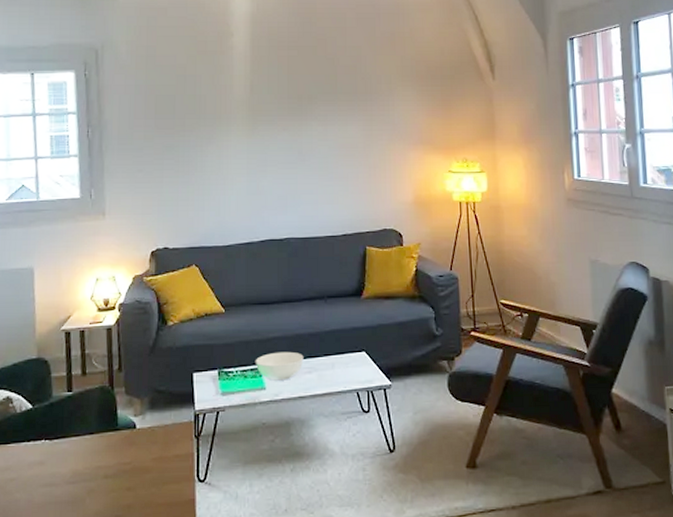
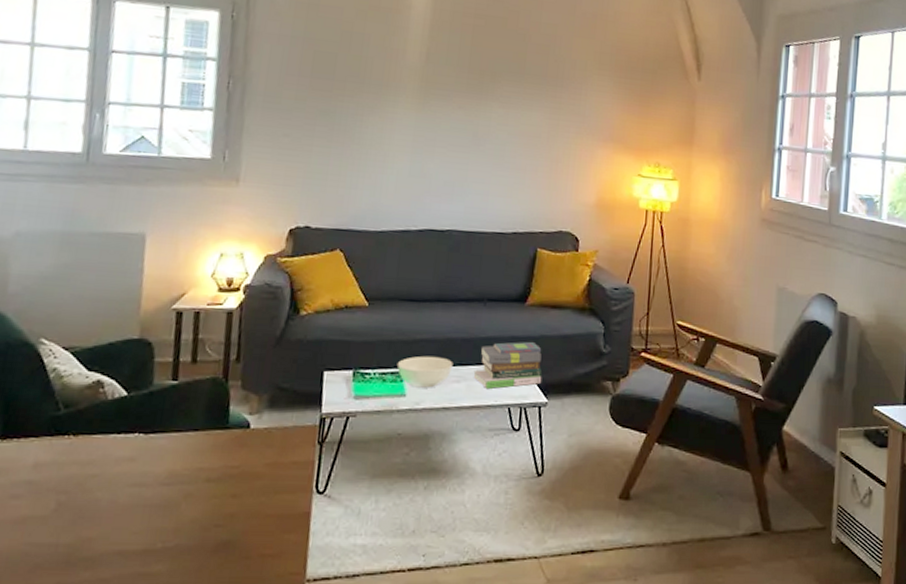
books: none [322,330,384,376] -> present [473,341,543,389]

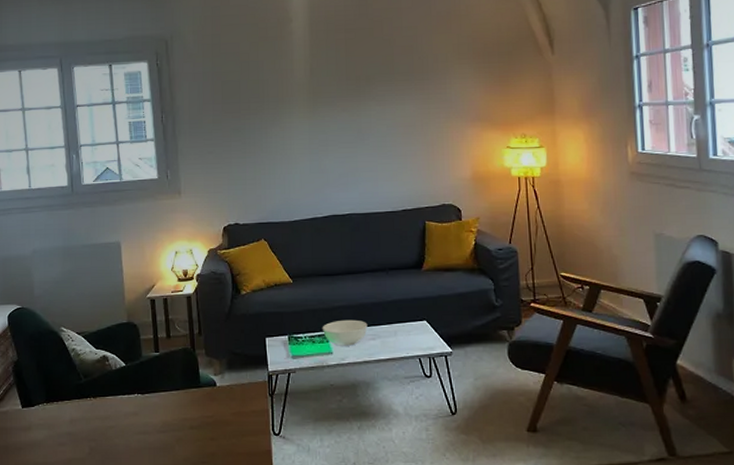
books: present [473,341,543,389] -> none [385,301,445,343]

